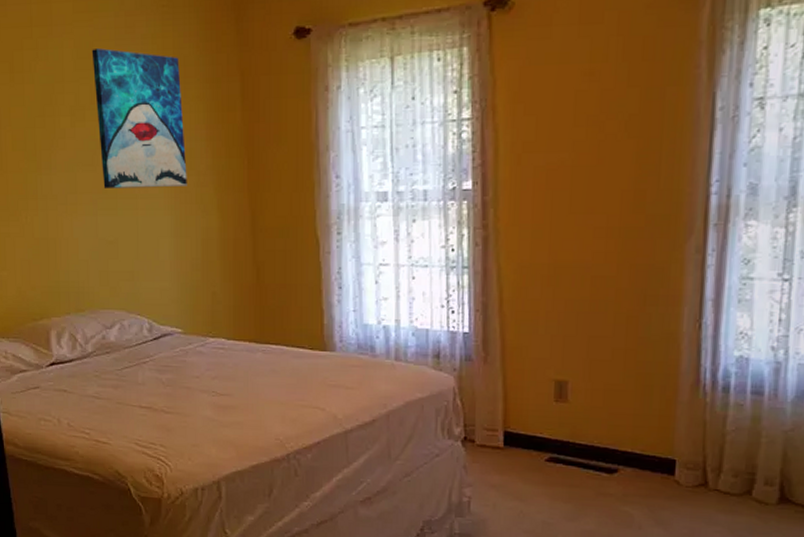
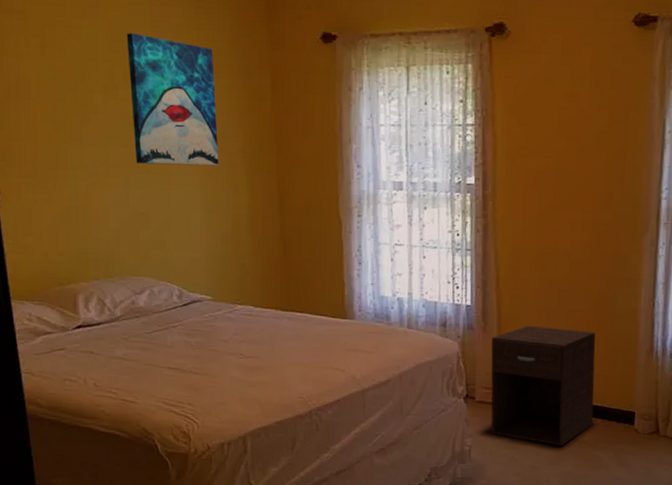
nightstand: none [493,355,624,499] -> present [491,325,596,446]

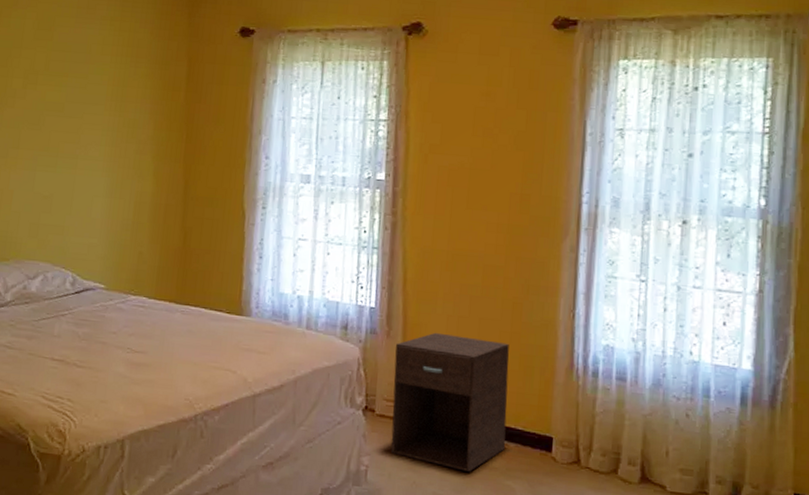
wall art: present [126,33,219,166] -> none [46,23,134,152]

